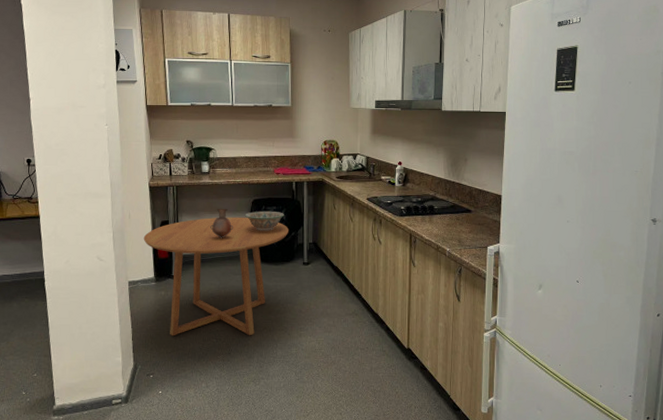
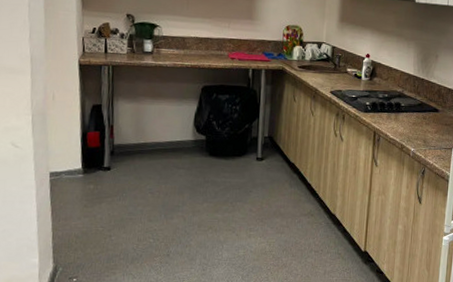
dining table: present [143,217,288,336] -> none [70,103,242,236]
vase: present [210,208,234,238] -> none [151,93,179,128]
decorative bowl: present [245,211,284,231] -> none [193,99,238,122]

